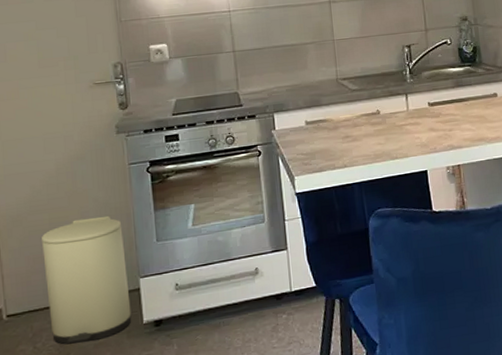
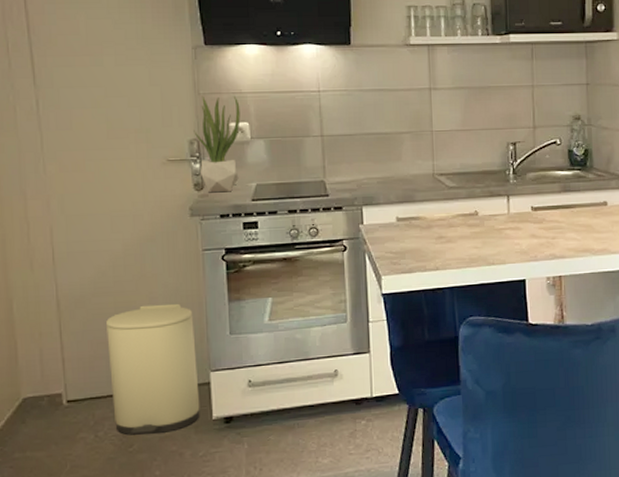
potted plant: none [117,21,160,110] -> present [194,95,240,193]

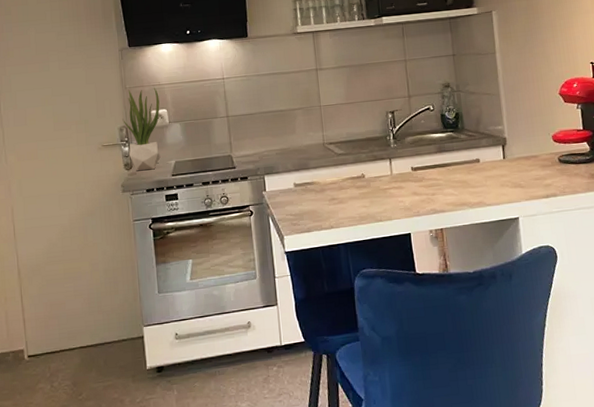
pedal bin: present [106,303,200,435] -> none [57,267,136,385]

